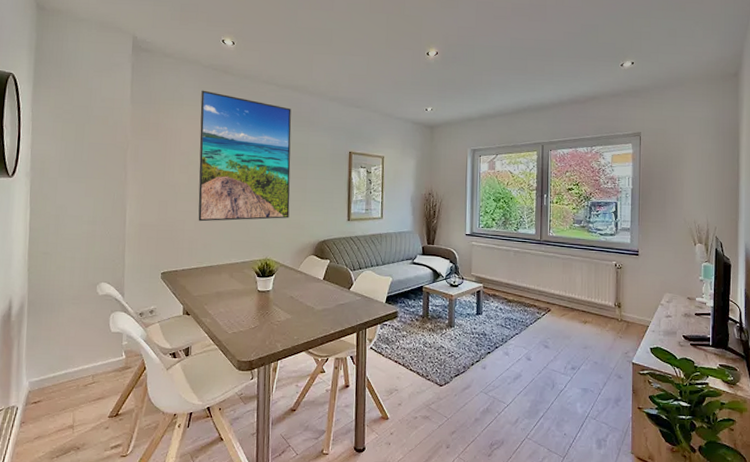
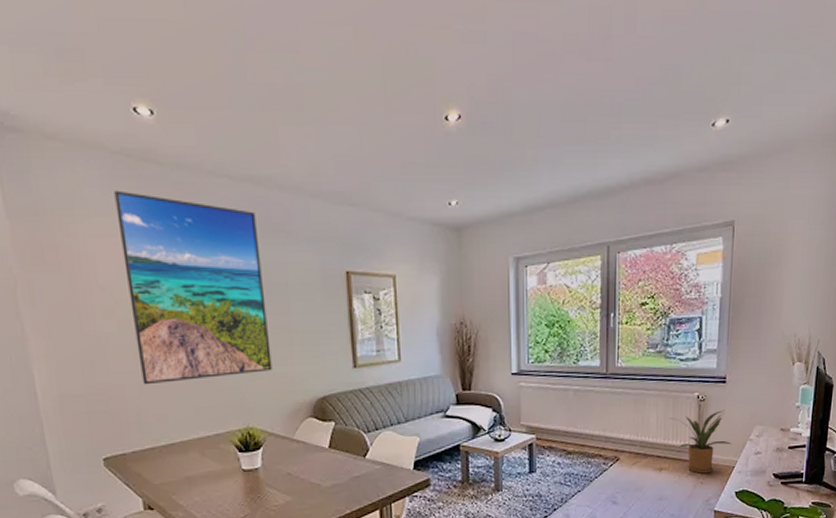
house plant: none [592,277,646,330] -> present [669,410,732,474]

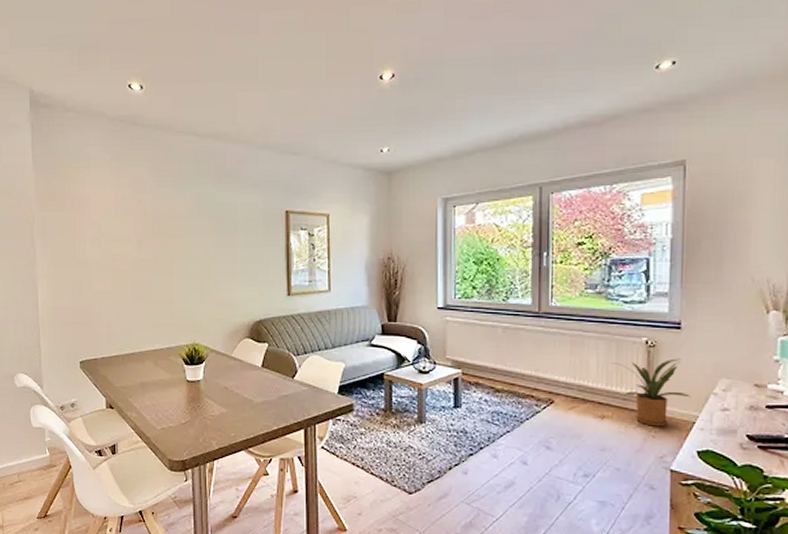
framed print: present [114,190,272,385] -> none [109,147,218,303]

